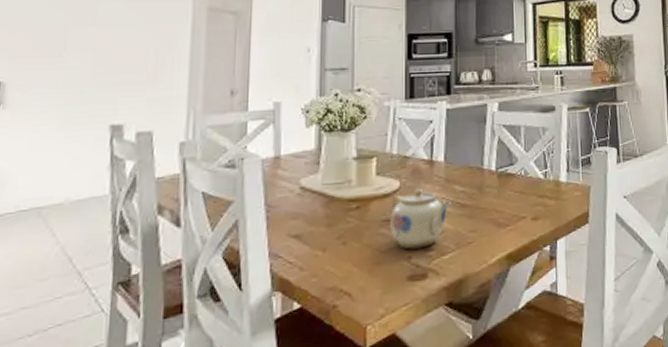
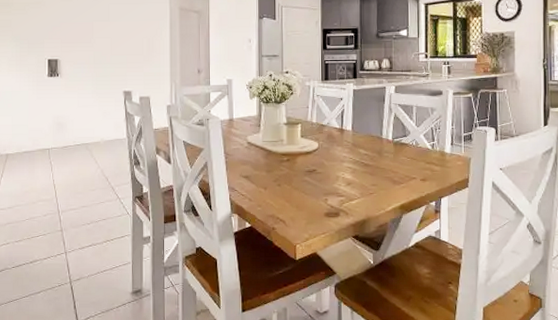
teapot: present [390,188,451,250] -> none [311,149,357,194]

